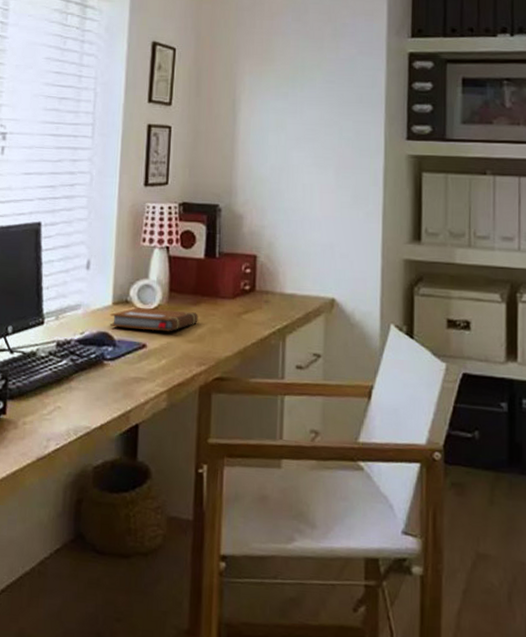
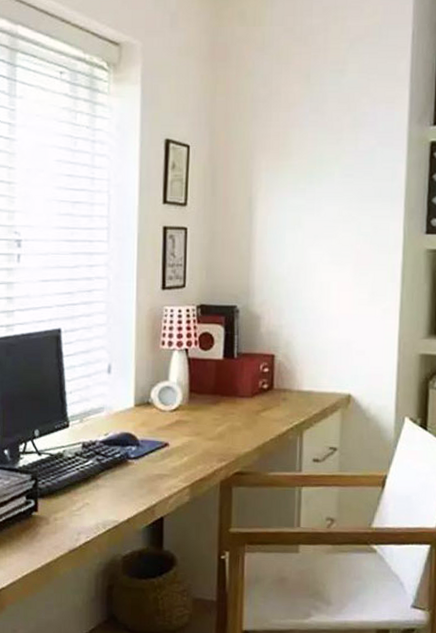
notebook: present [109,308,198,332] -> none [132,409,218,431]

